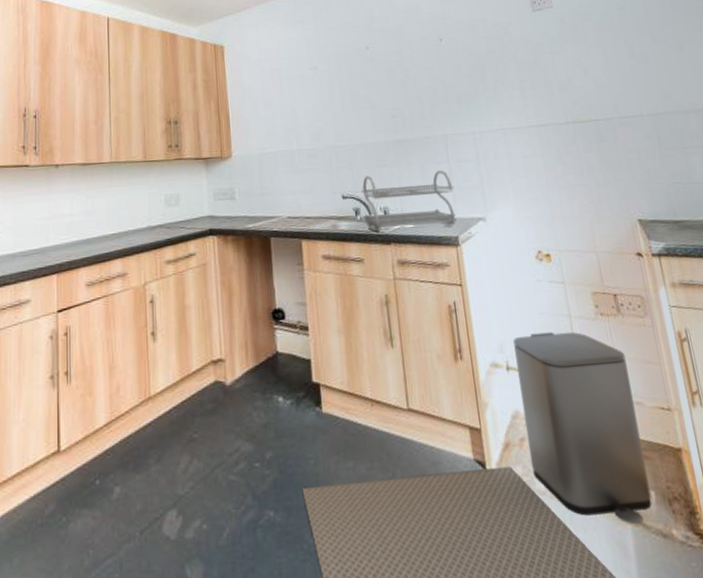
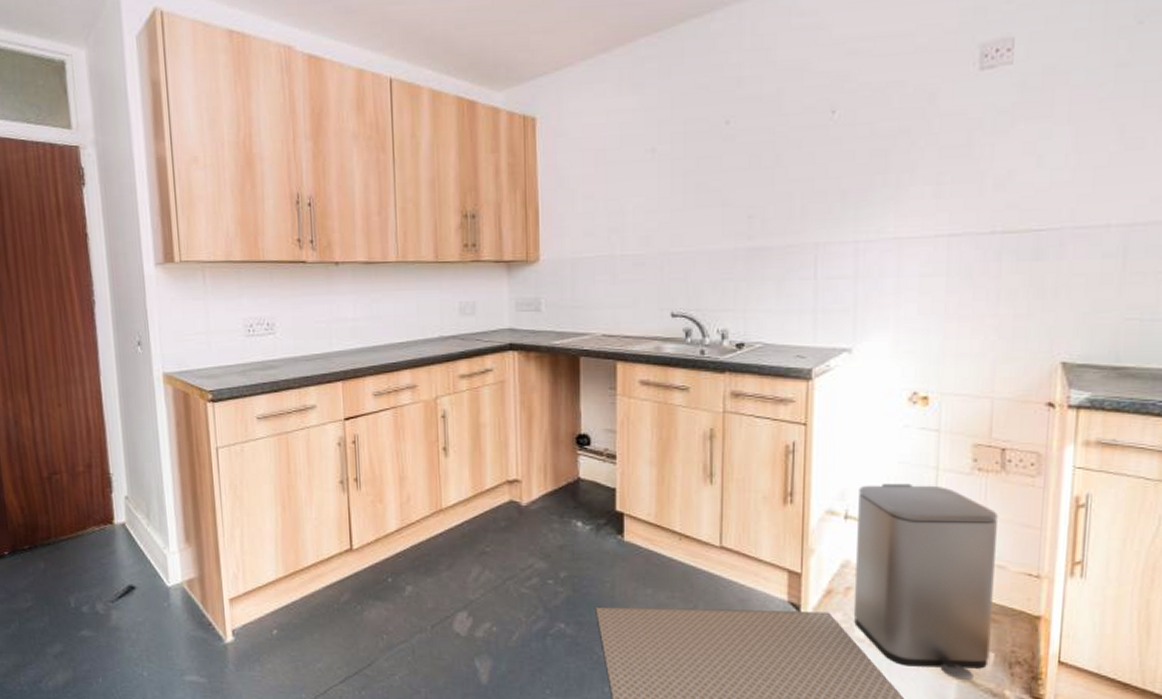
dish rack: present [362,170,457,232] -> none [695,288,818,358]

